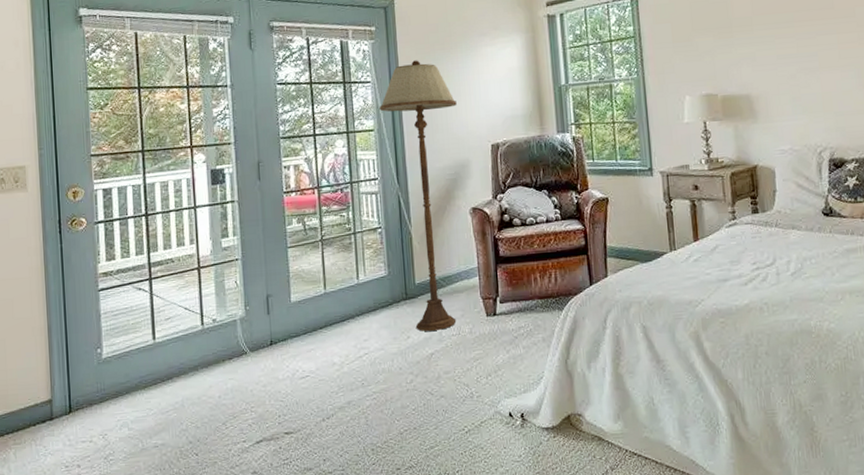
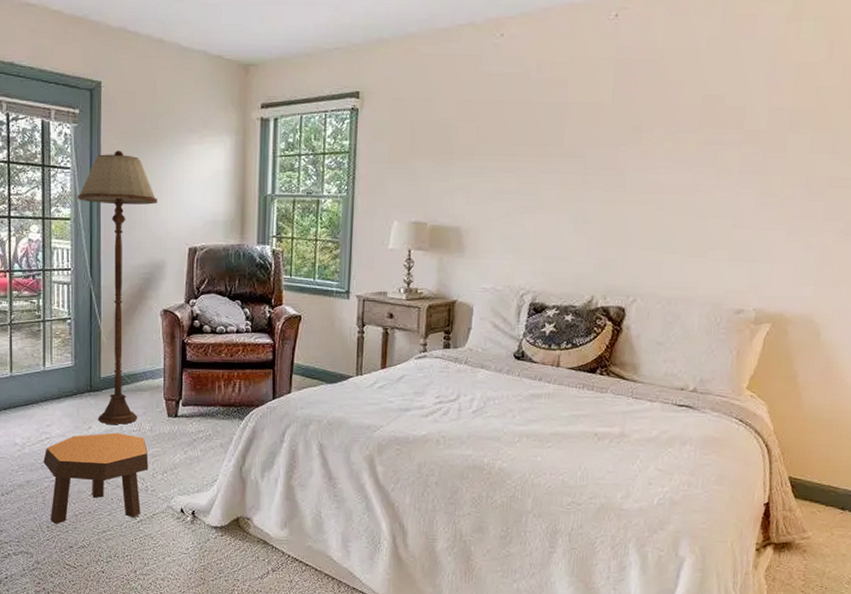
footstool: none [363,339,472,445] -> present [43,432,149,524]

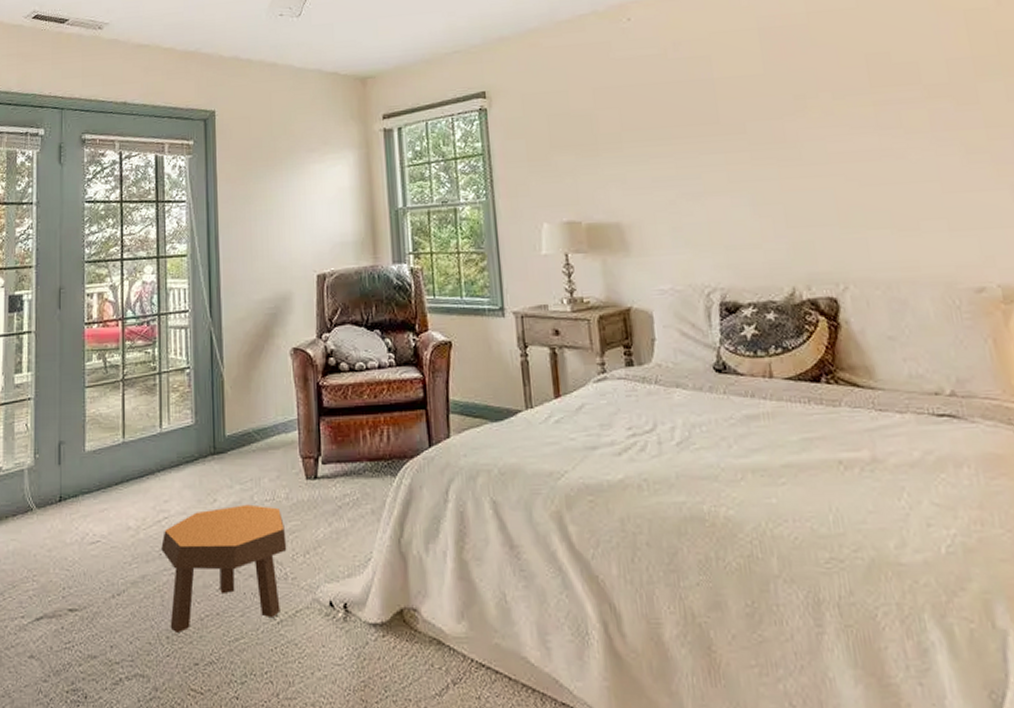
floor lamp: present [78,150,157,424] -> none [194,177,280,494]

